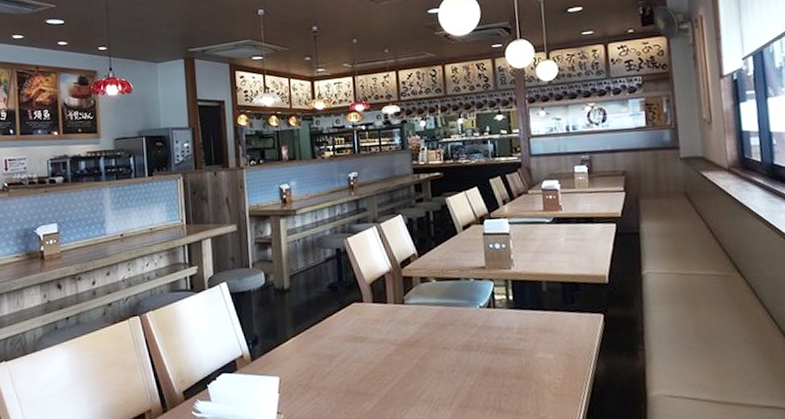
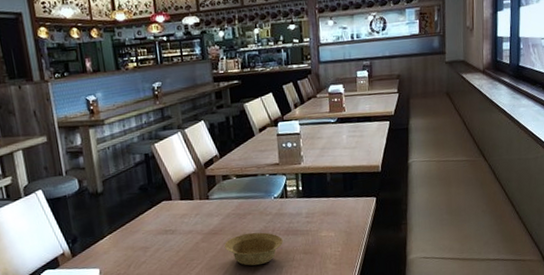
bowl: none [420,347,491,389] -> present [224,232,283,266]

